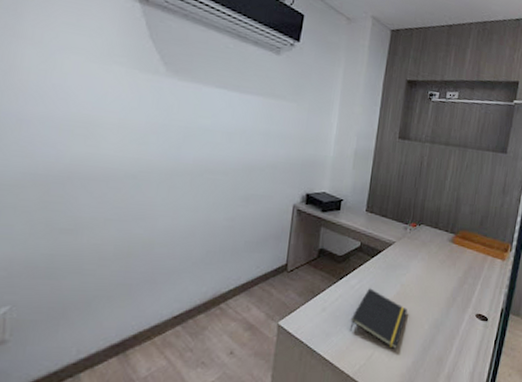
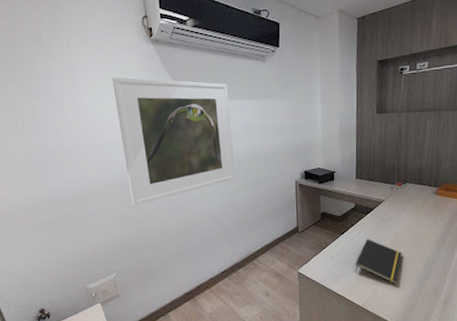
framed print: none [60,31,229,210] -> present [112,77,236,206]

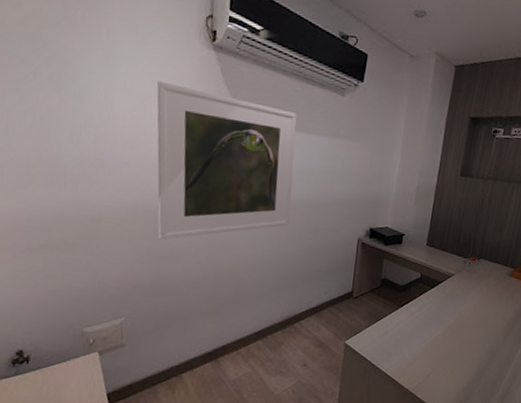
notepad: present [355,239,402,285] -> none [409,315,465,371]

